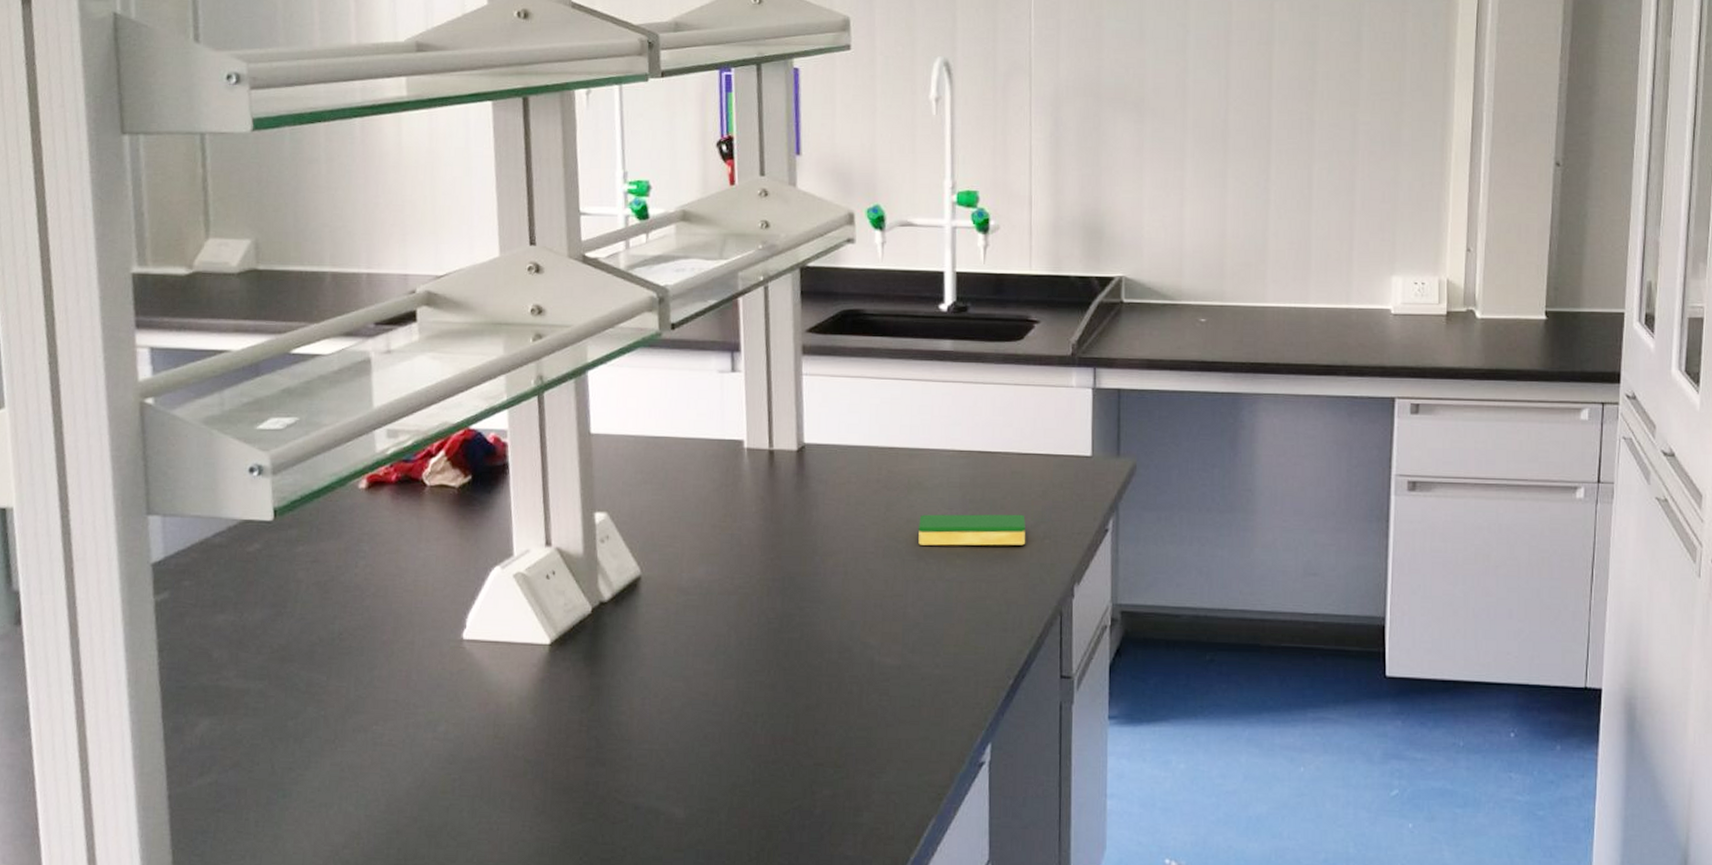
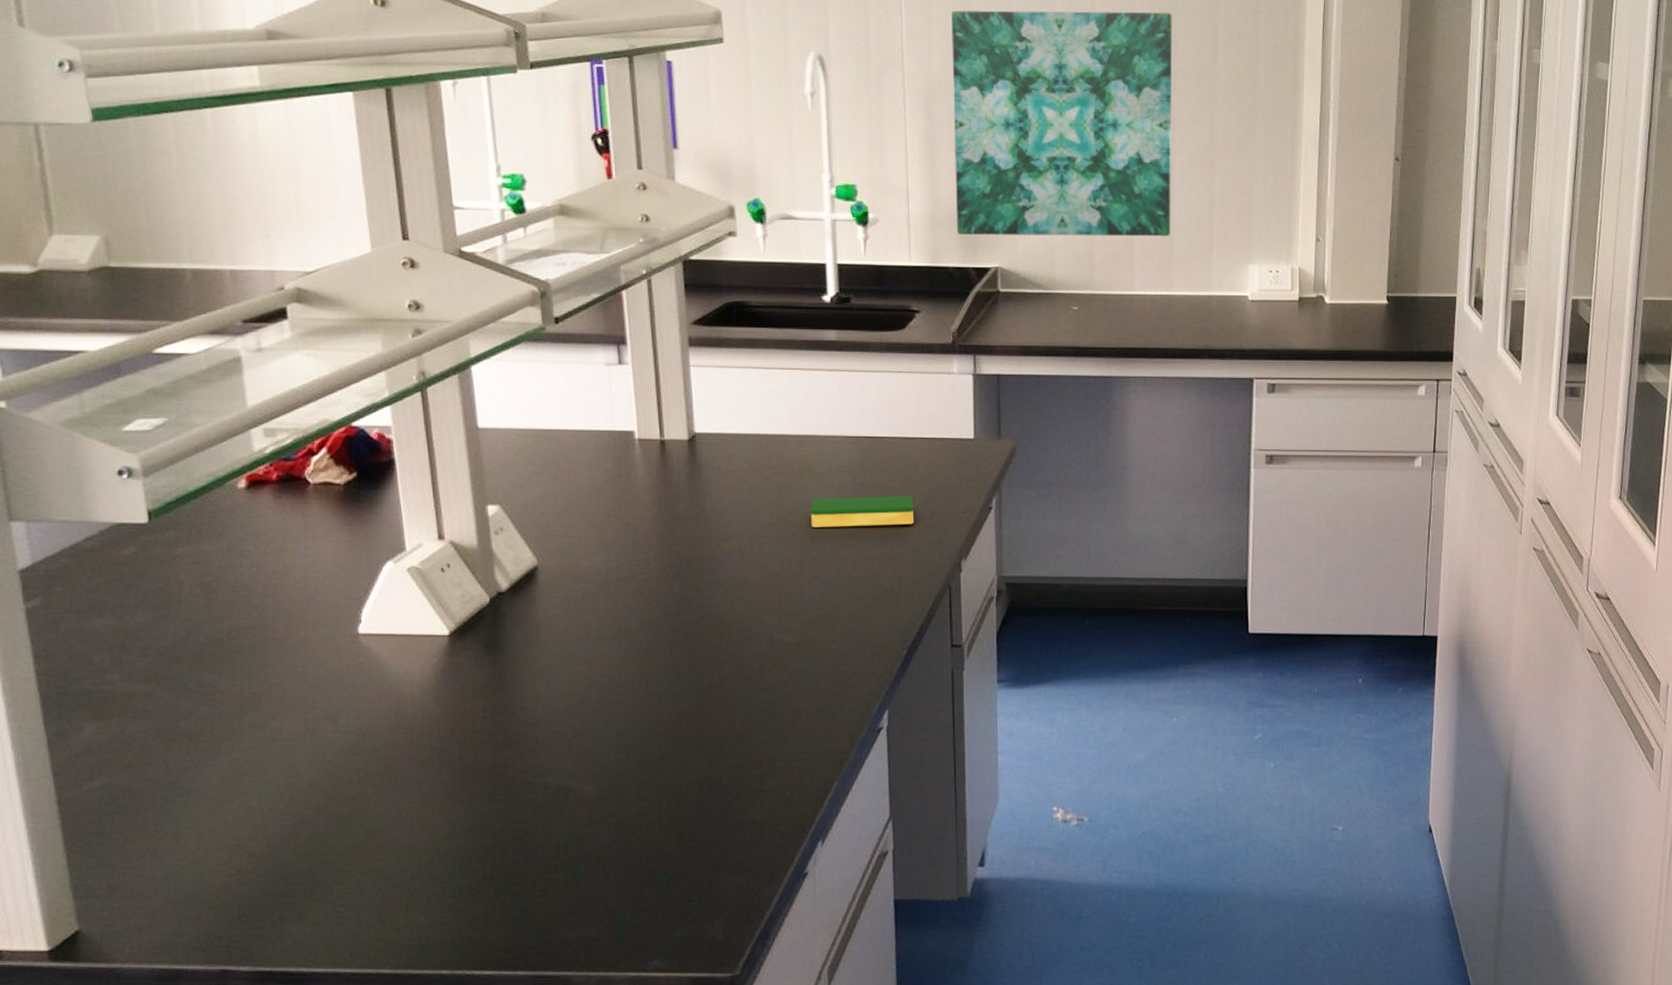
wall art: none [1080,13,1313,246] -> present [952,10,1172,237]

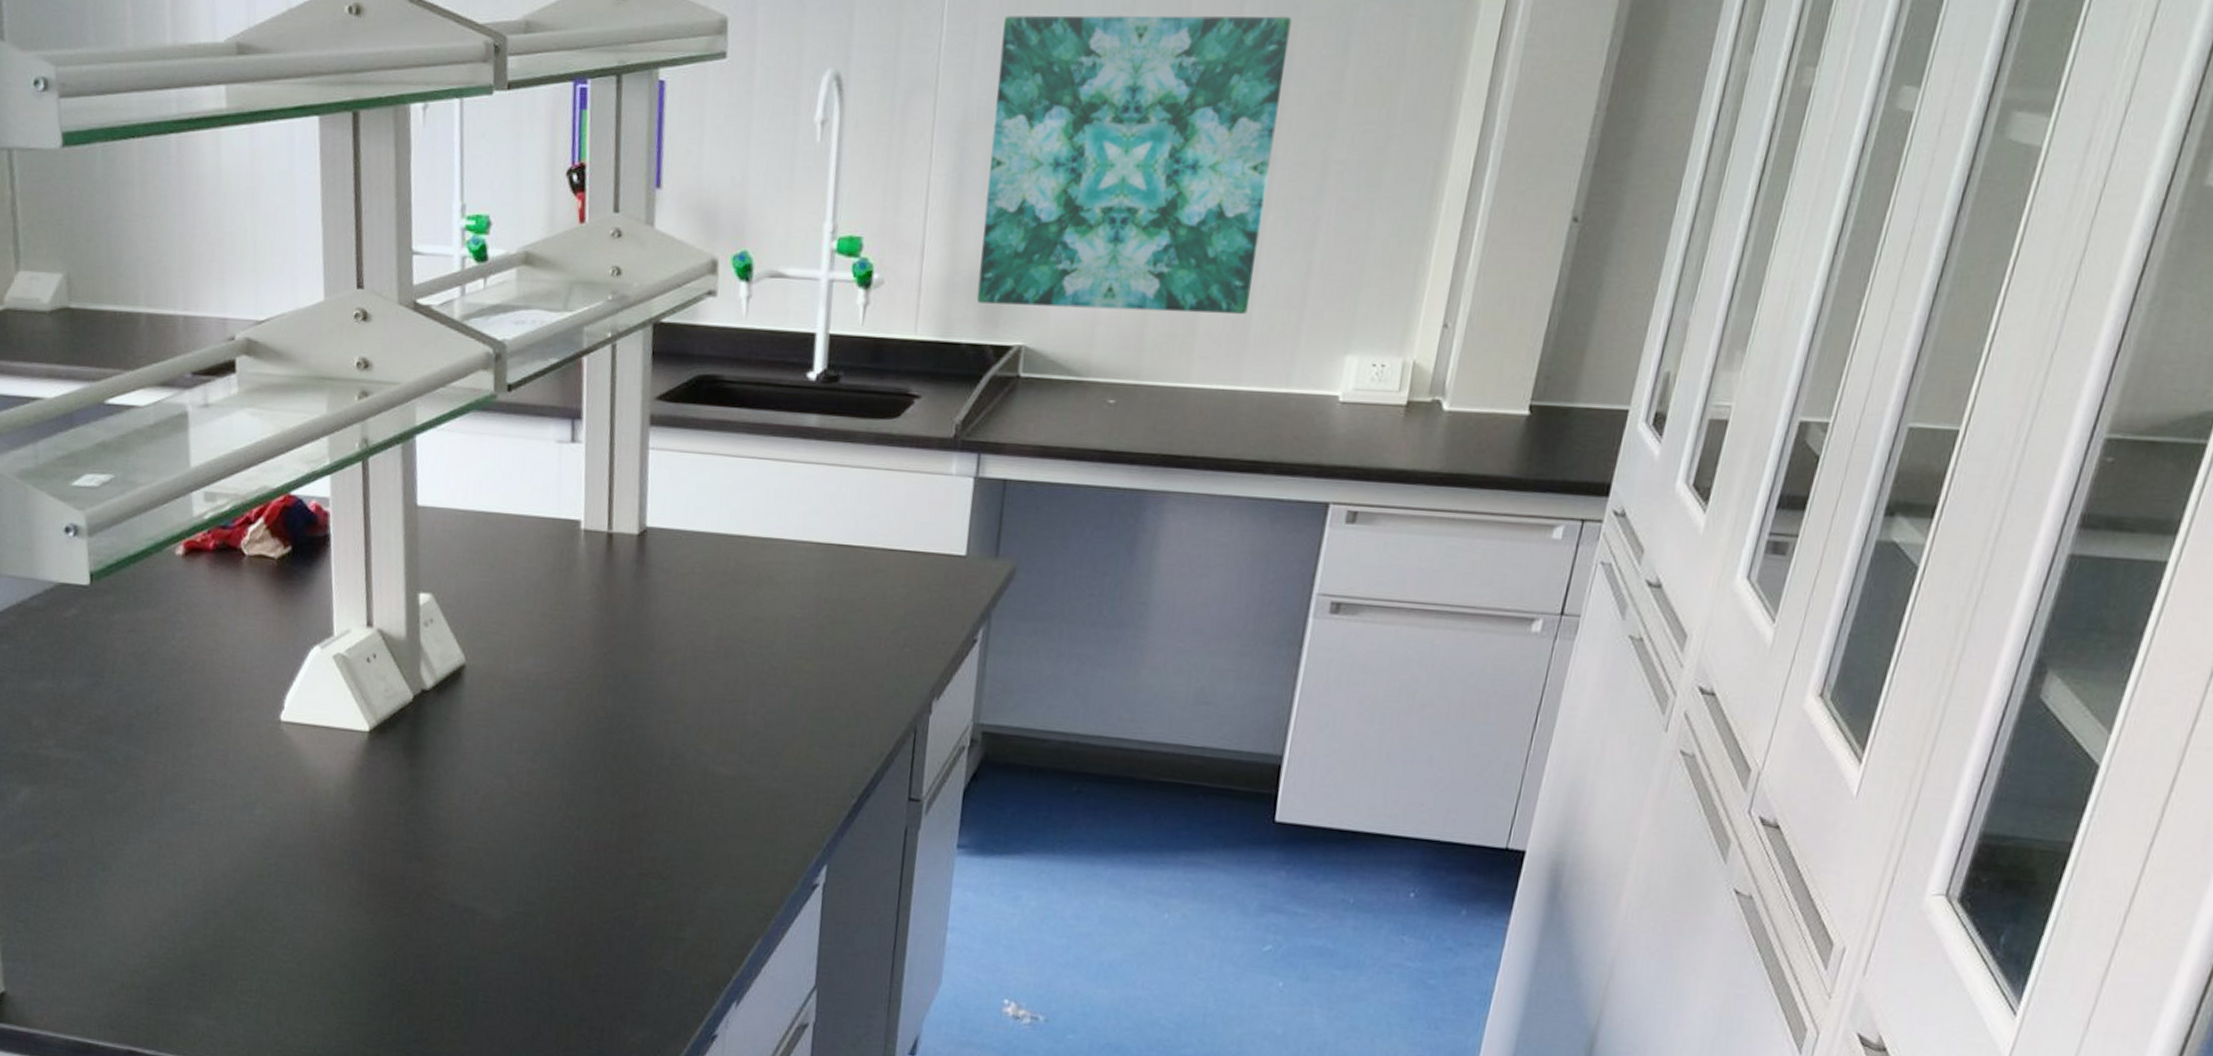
dish sponge: present [810,495,913,527] -> none [764,612,885,653]

